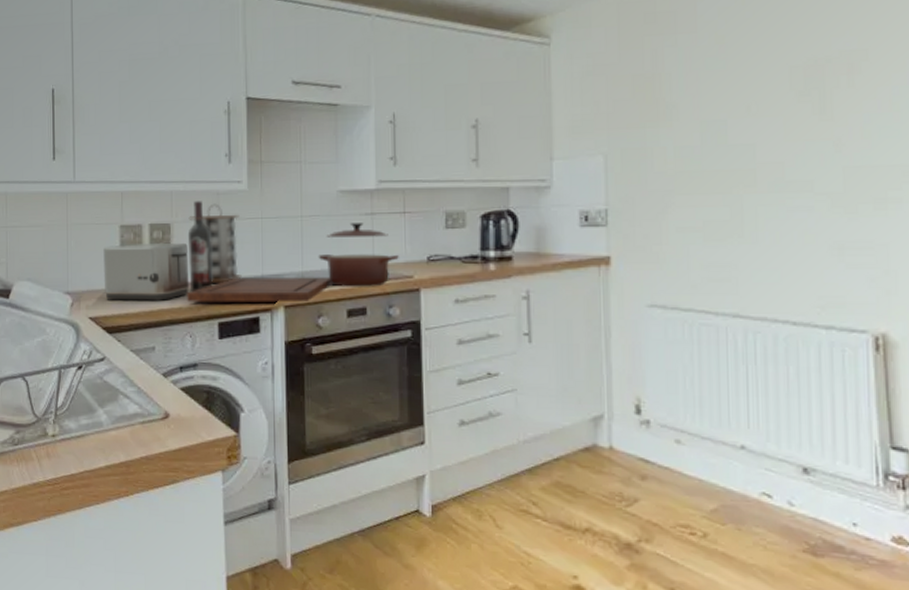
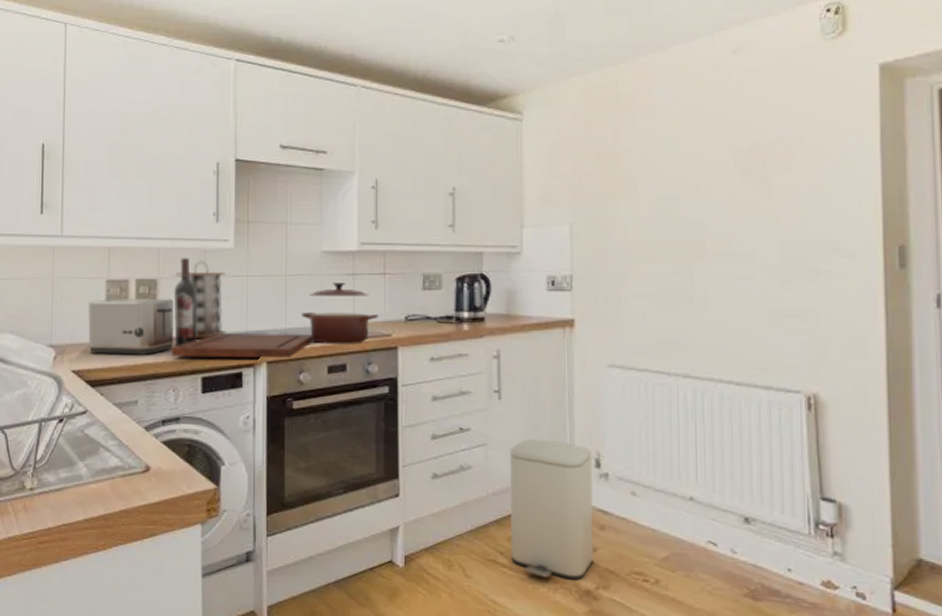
pedal bin: none [541,384,634,532] -> present [509,439,593,580]

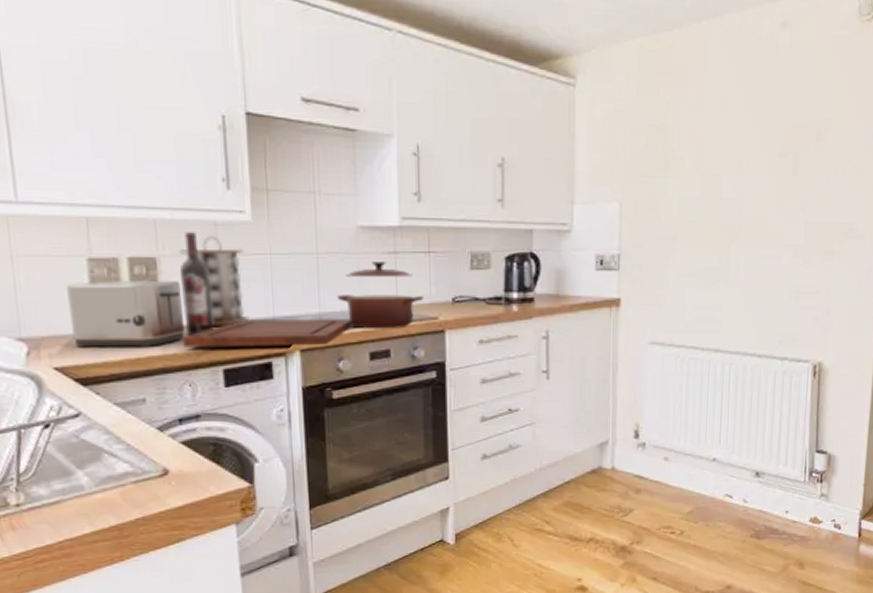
pedal bin: present [509,439,593,580] -> none [556,416,632,539]

